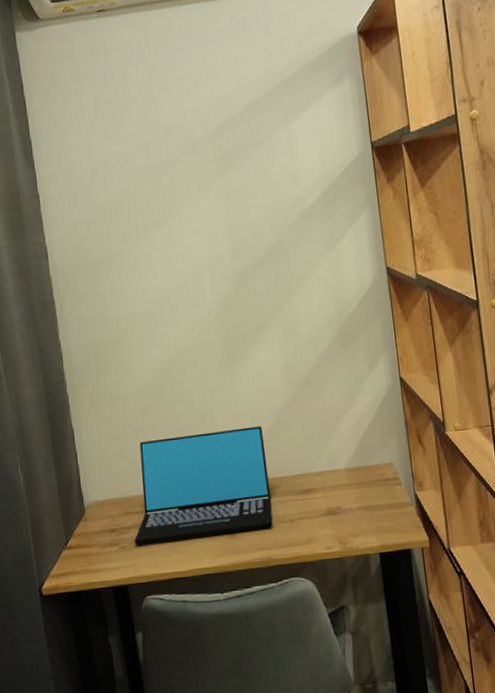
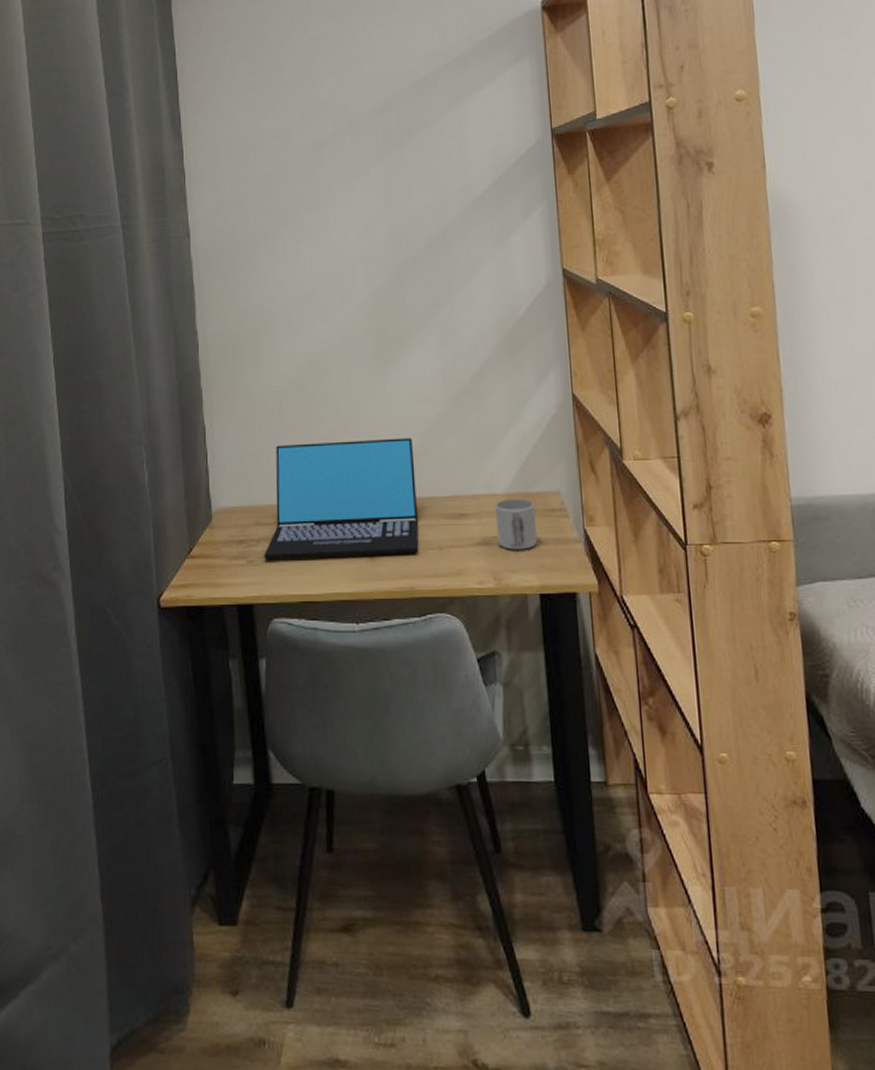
mug: none [337,471,376,517] -> present [495,498,538,550]

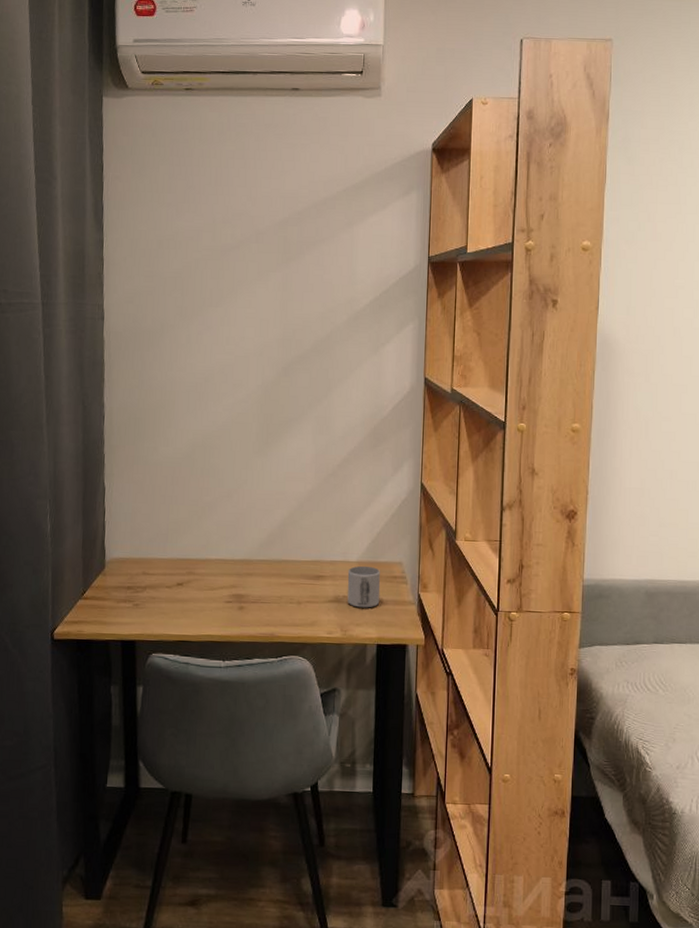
laptop: present [264,438,419,559] -> none [148,508,285,606]

